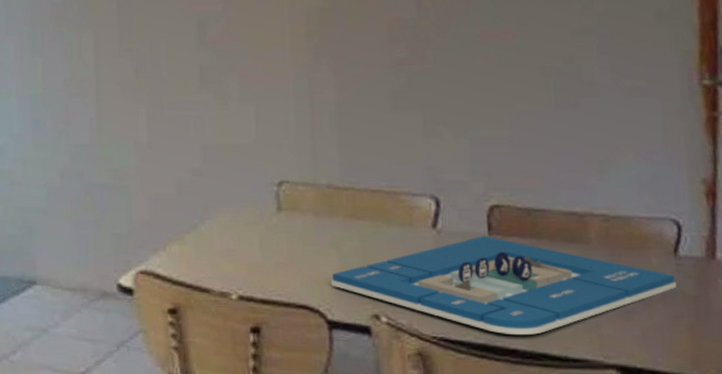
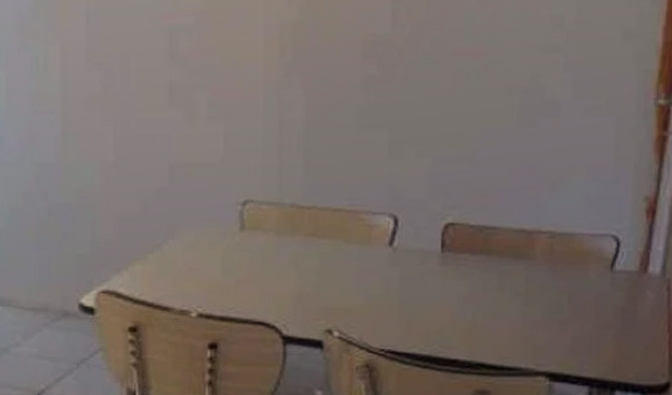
architectural model: present [330,235,676,335] -> none [287,252,609,346]

